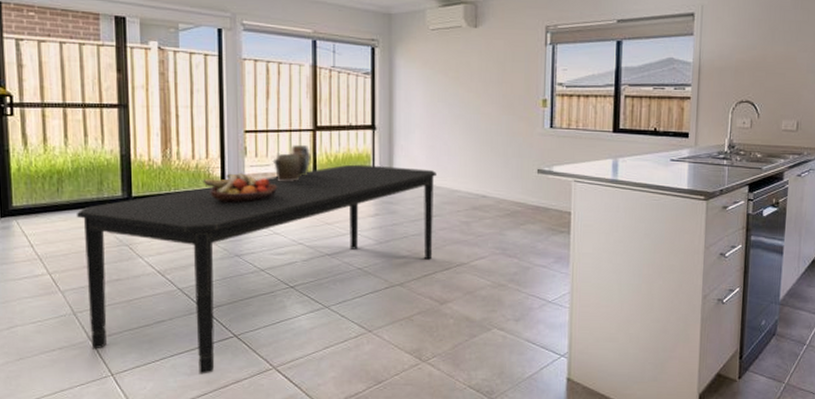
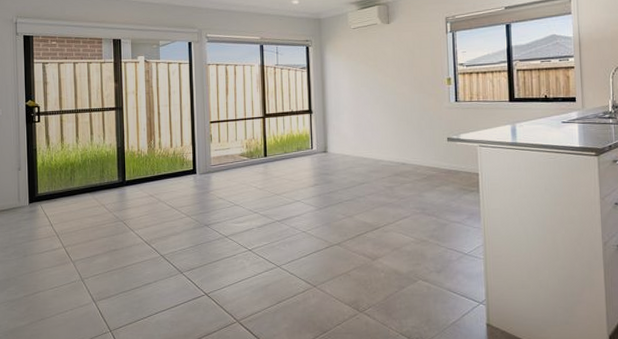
dining table: present [76,164,436,374] -> none [84,143,364,329]
fruit bowl: present [203,173,278,204] -> none [179,156,237,182]
jar set: present [272,144,312,182] -> none [232,129,263,162]

